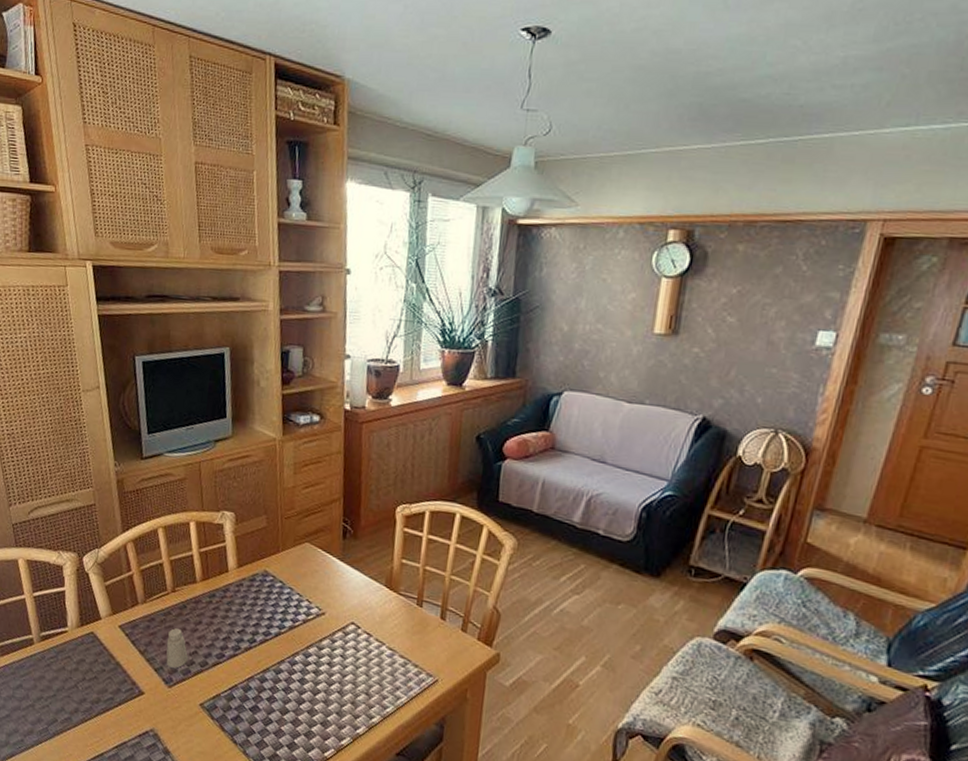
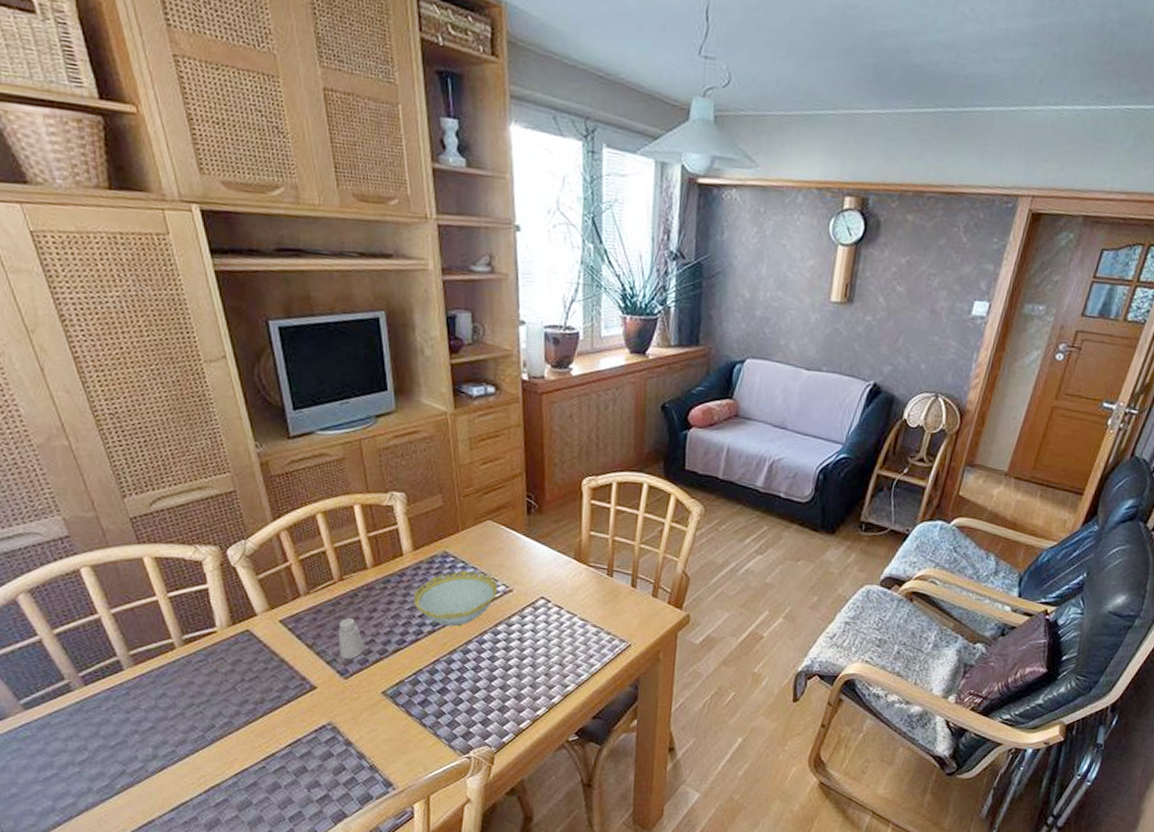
decorative bowl: none [234,590,312,646] -> present [414,570,498,627]

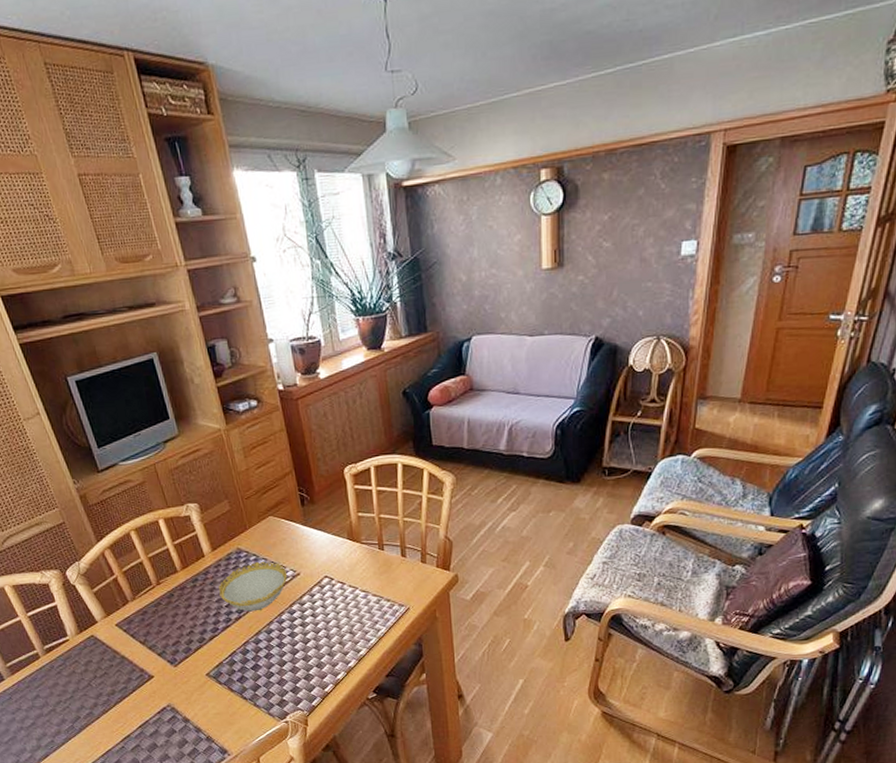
saltshaker: present [338,618,364,659] -> none [163,615,186,650]

